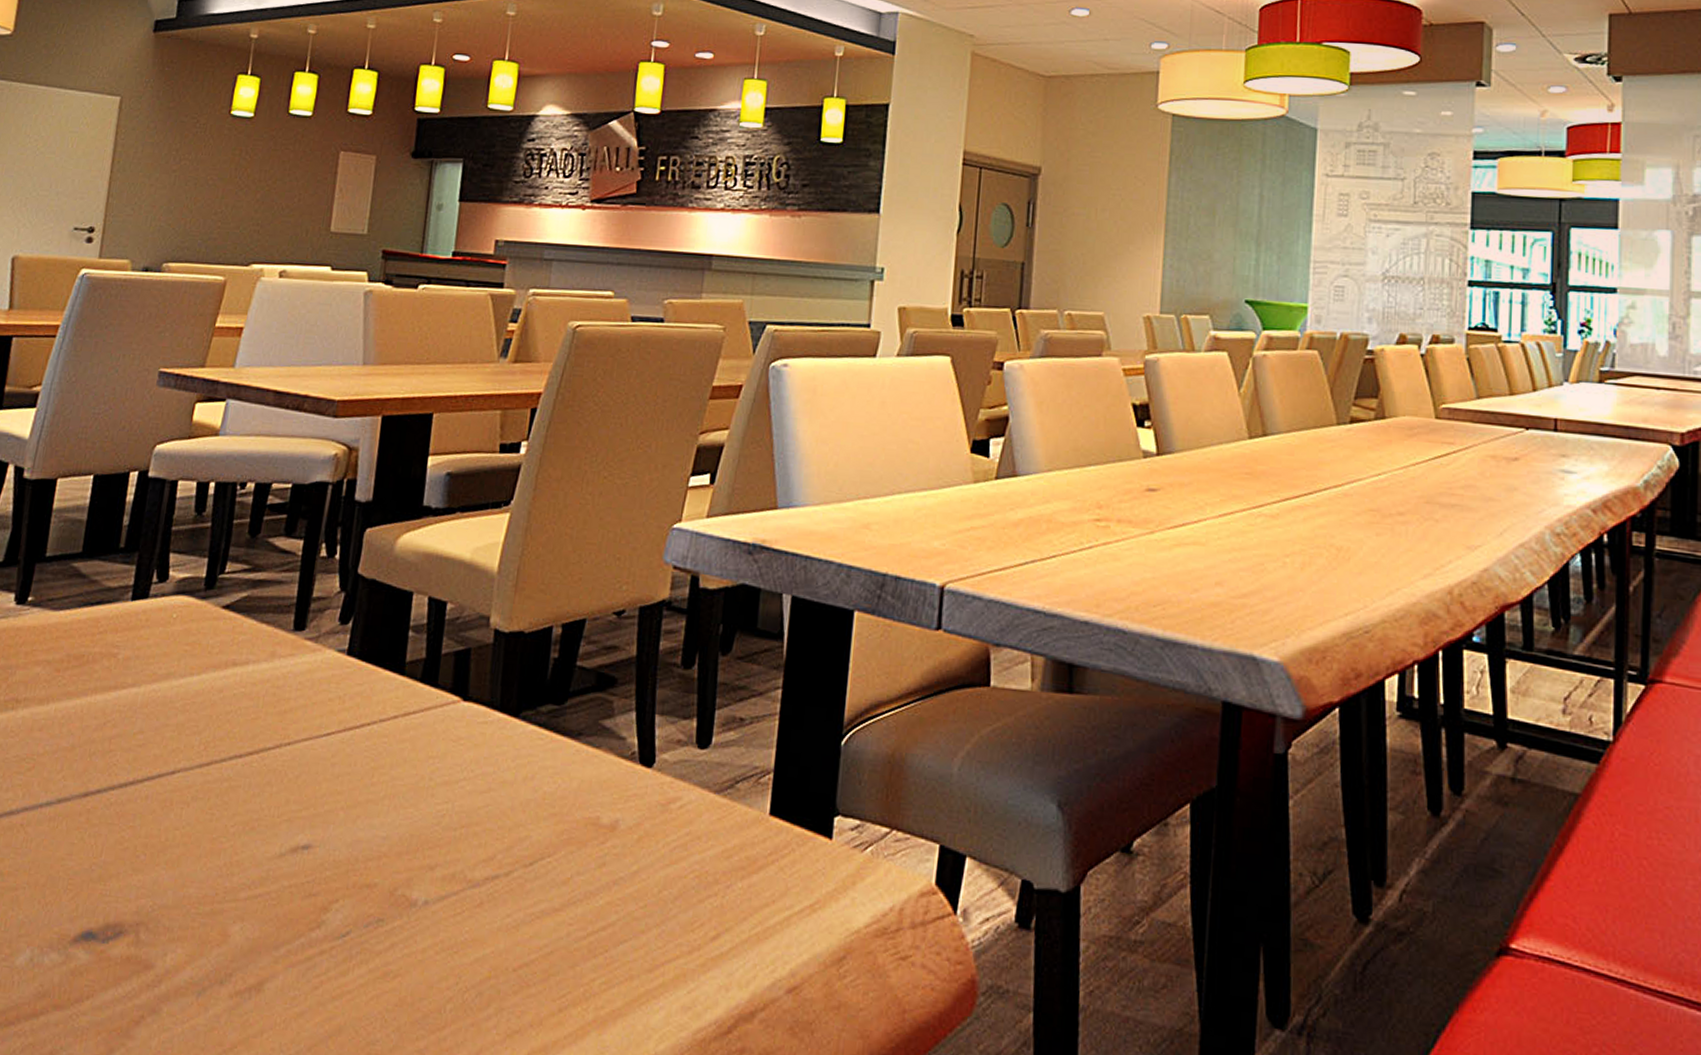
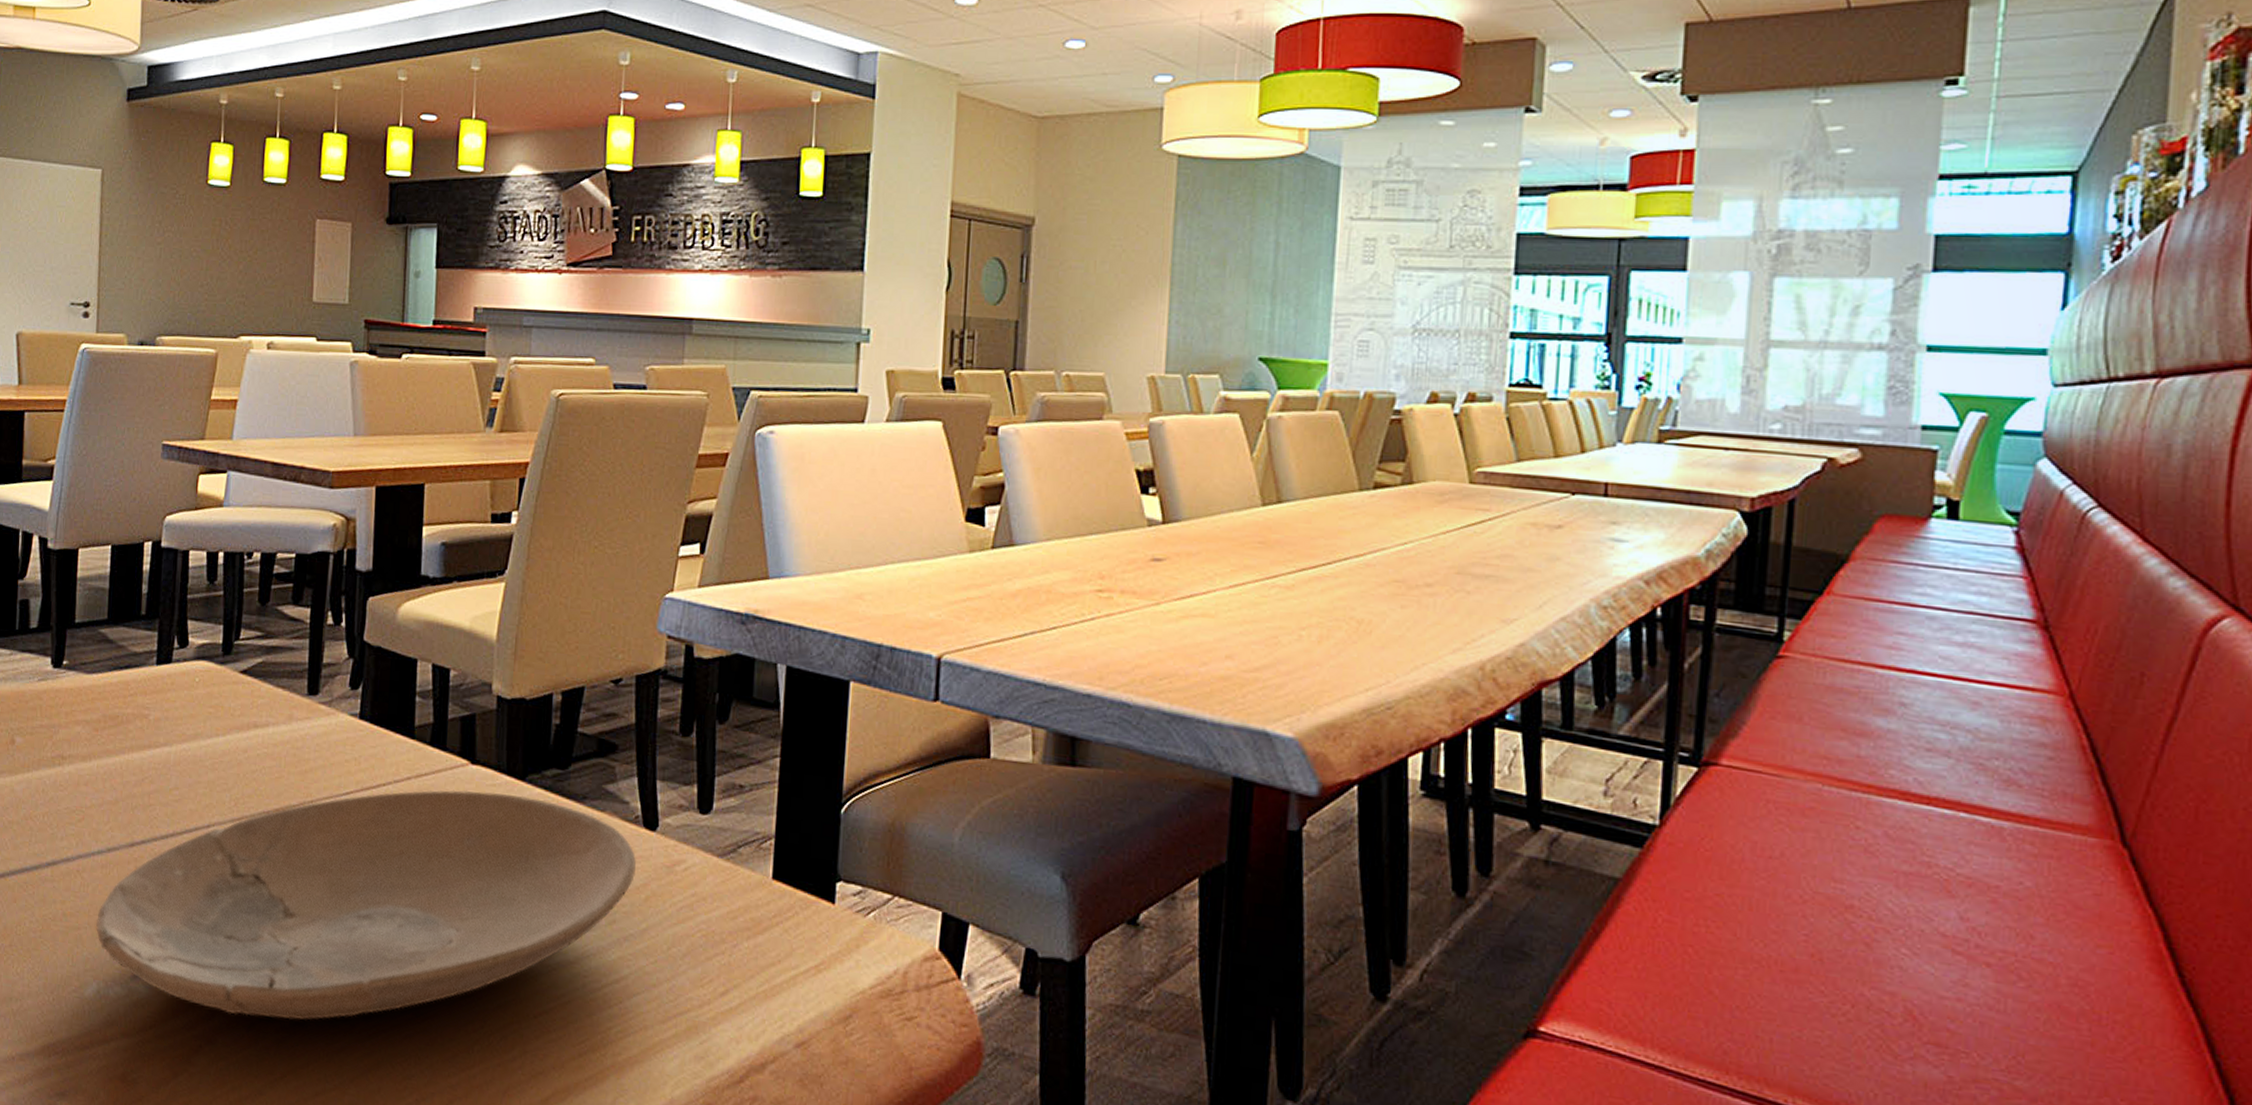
plate: none [36,728,631,983] -> present [96,790,637,1020]

